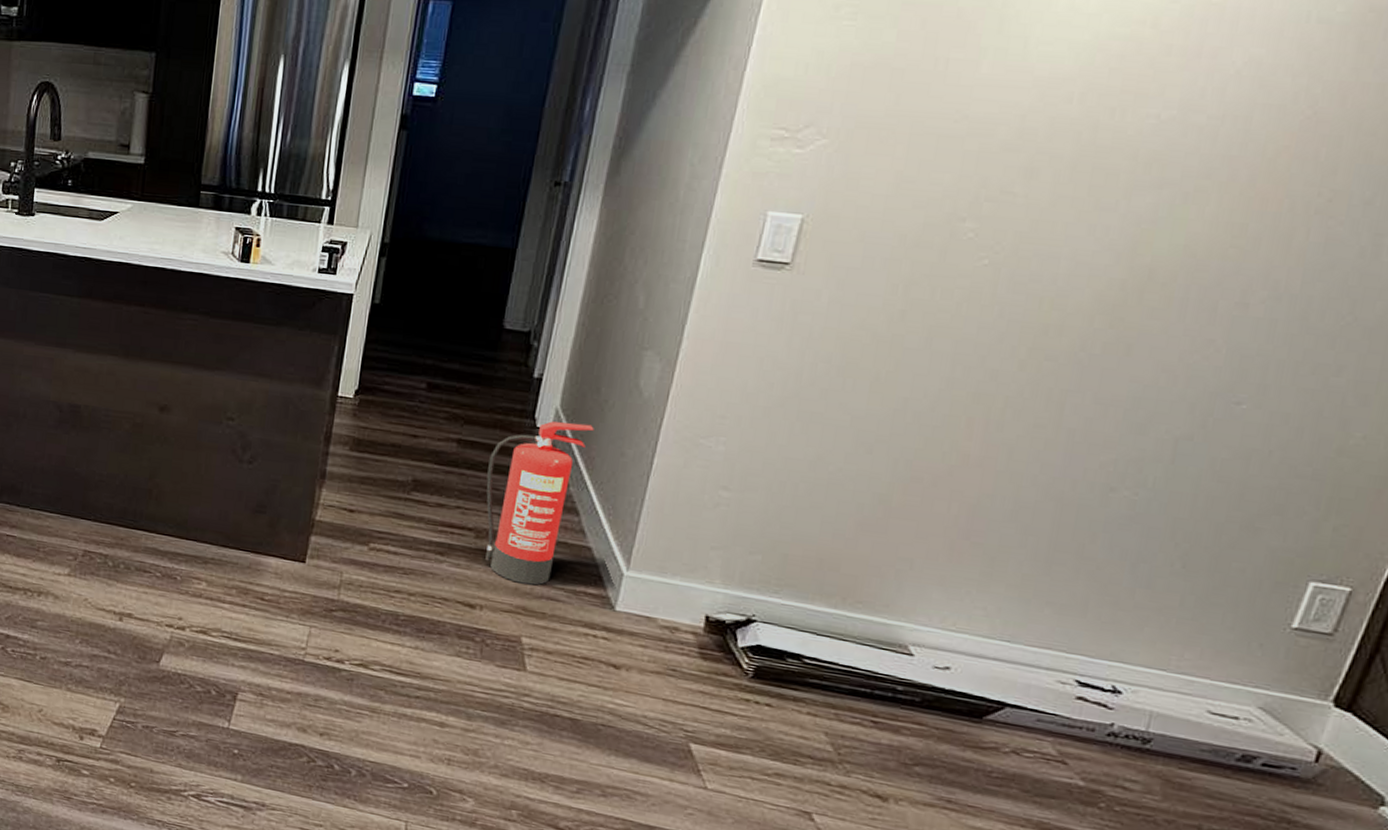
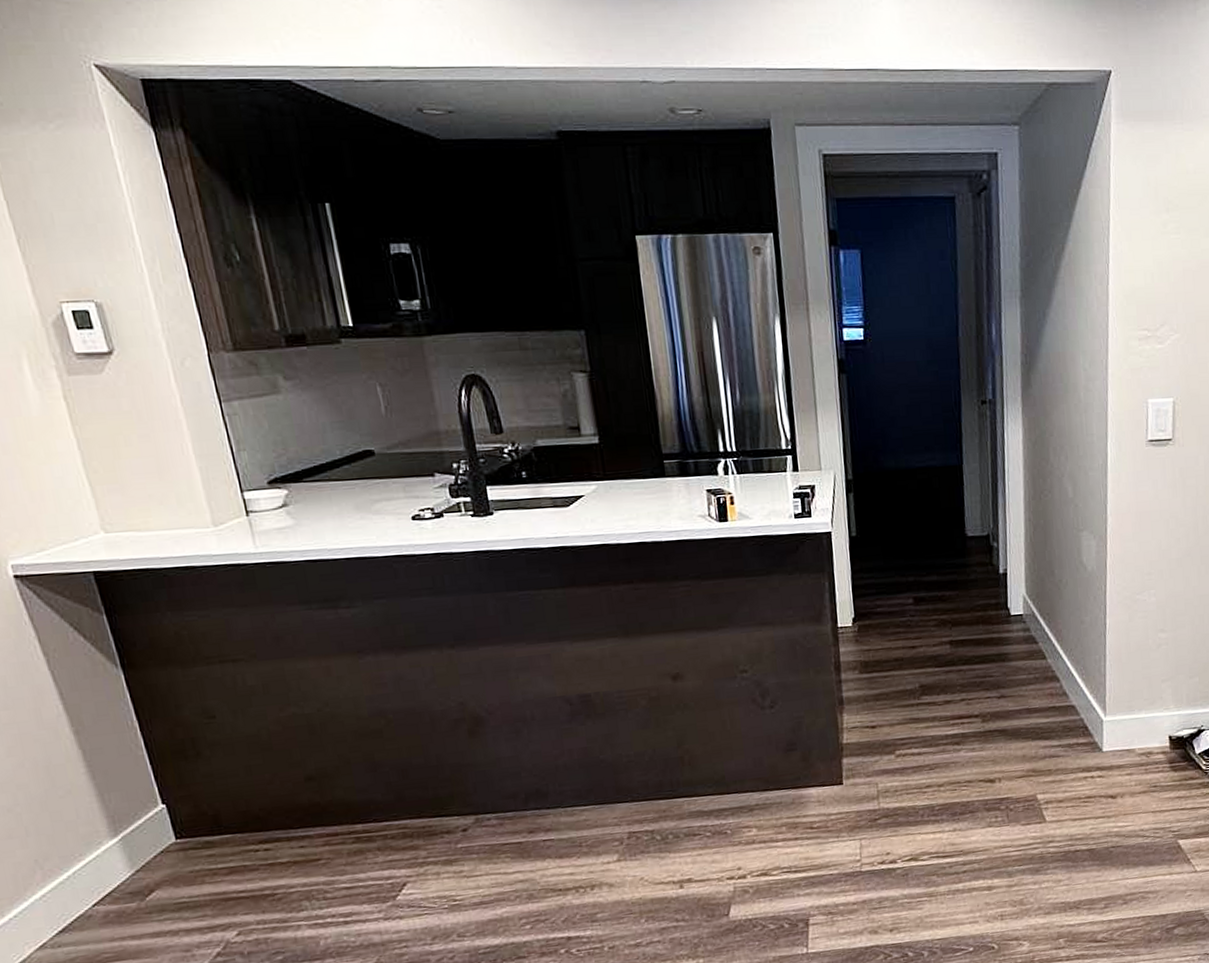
fire extinguisher: present [485,421,594,585] -> none [979,603,1056,751]

